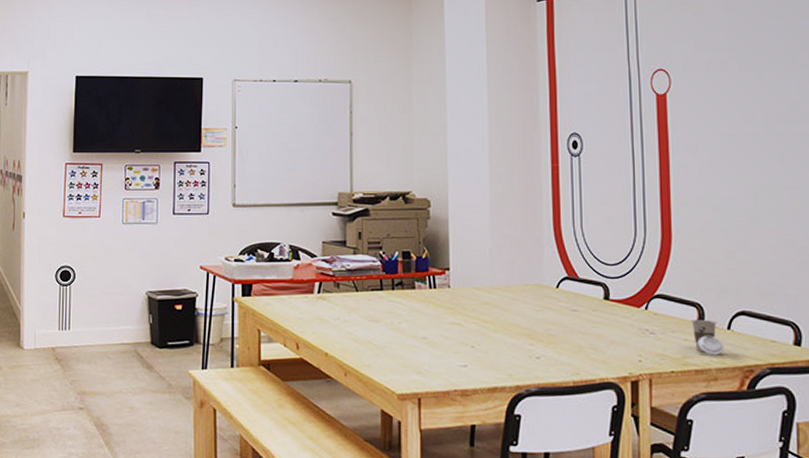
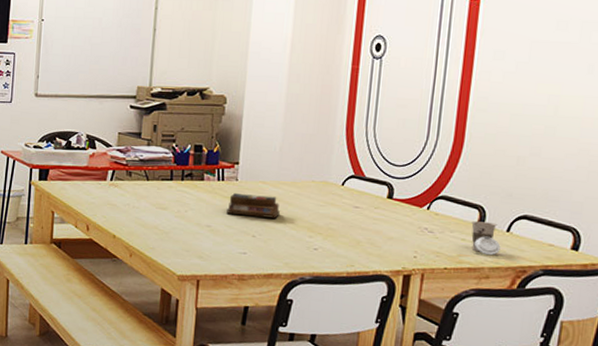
books: none [441,300,497,326] -> present [225,192,280,218]

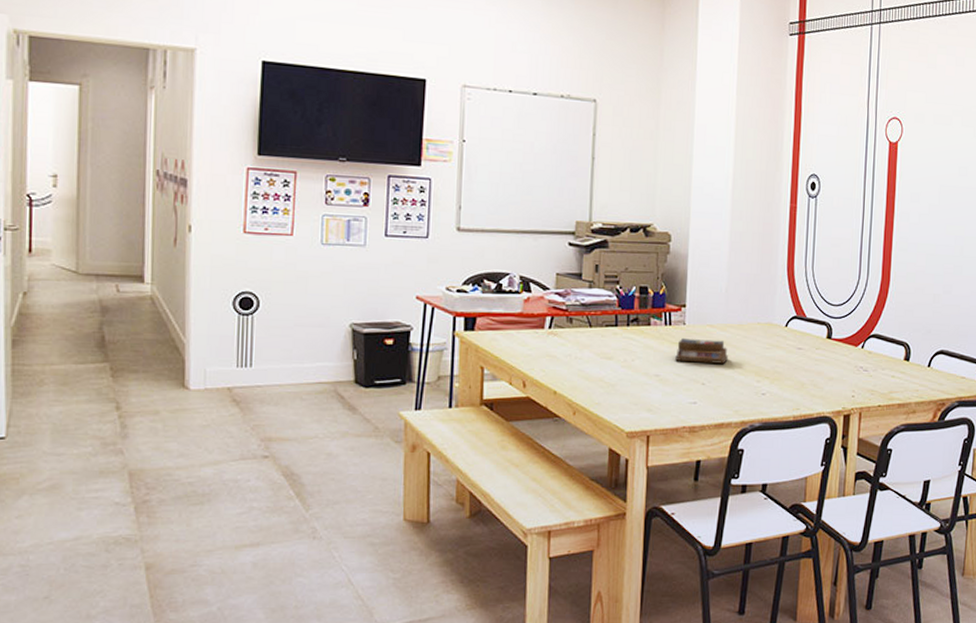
cup: present [471,221,501,256] -> none [899,358,924,391]

